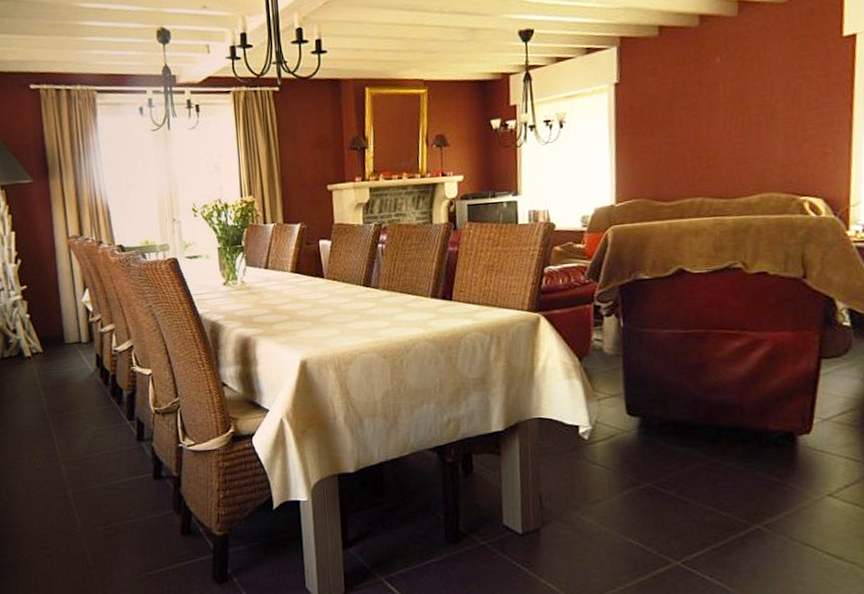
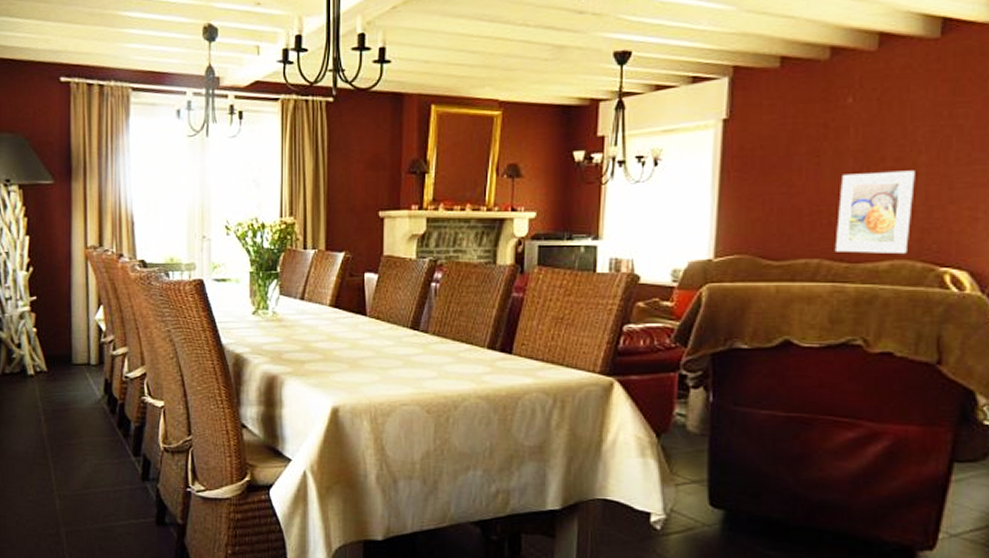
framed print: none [714,116,775,191] -> present [834,170,915,254]

